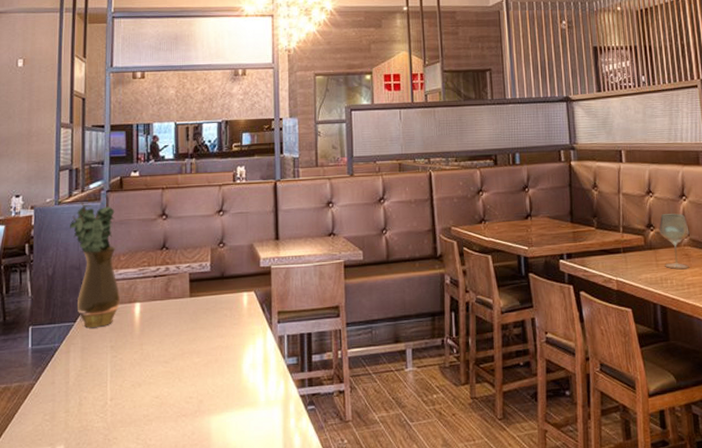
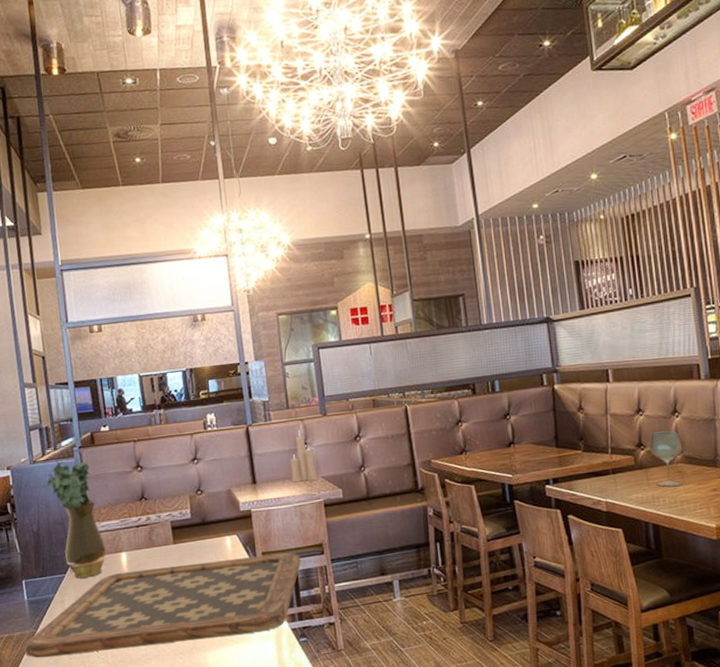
tray: none [19,313,316,413] -> present [23,552,301,658]
candle: none [314,188,340,241] -> present [290,430,318,483]

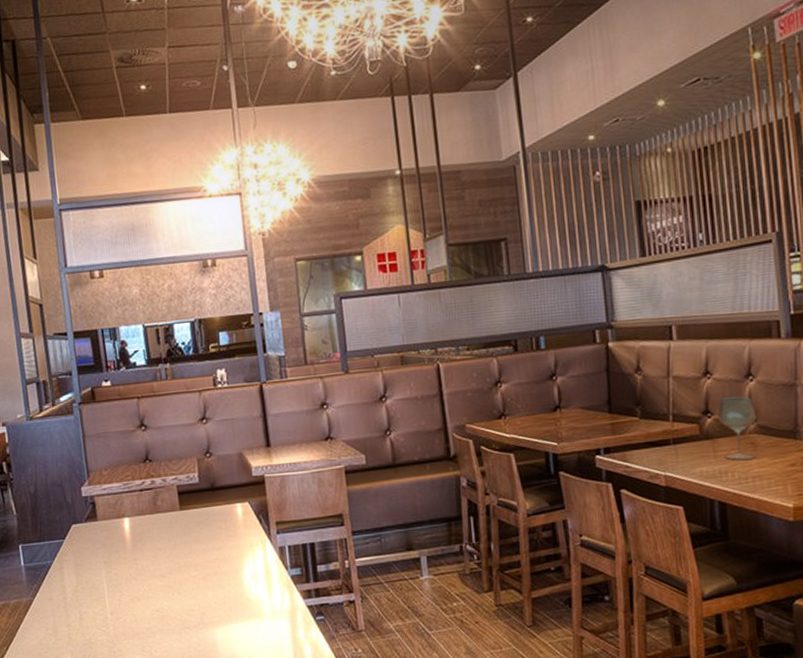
tray: present [23,552,301,658] -> none [20,522,319,628]
vase: present [47,458,107,578] -> none [45,415,108,544]
candle: present [290,430,318,483] -> none [307,388,339,446]

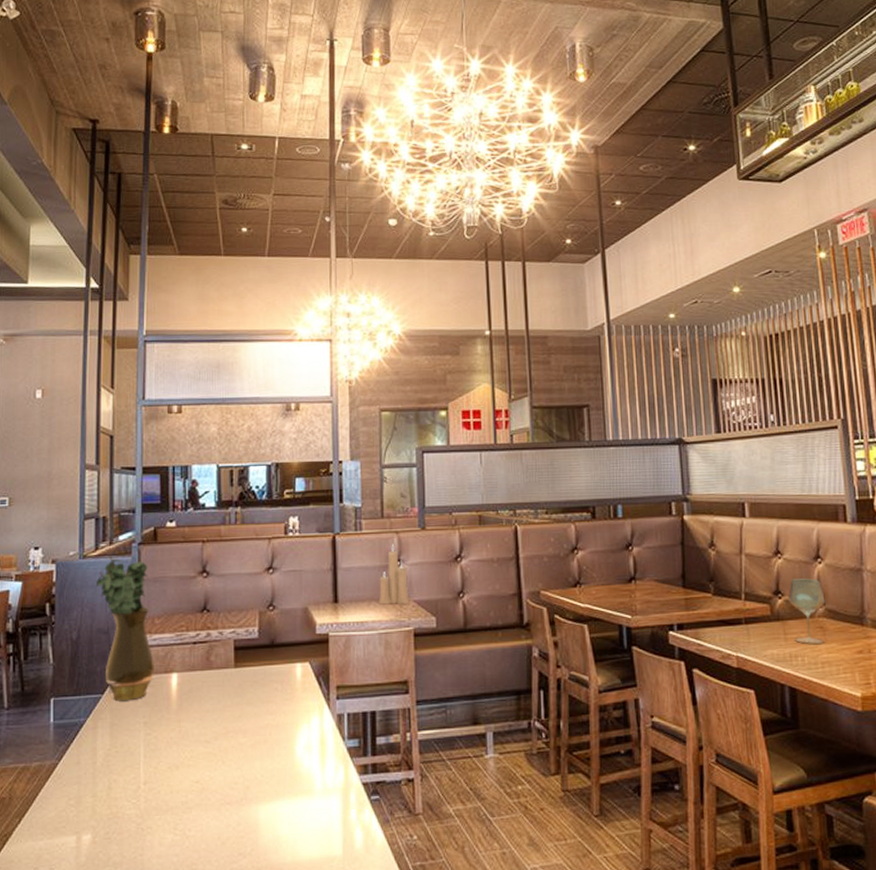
vase: none [45,415,108,544] -> present [97,554,154,700]
candle: none [307,388,339,446] -> present [378,544,410,605]

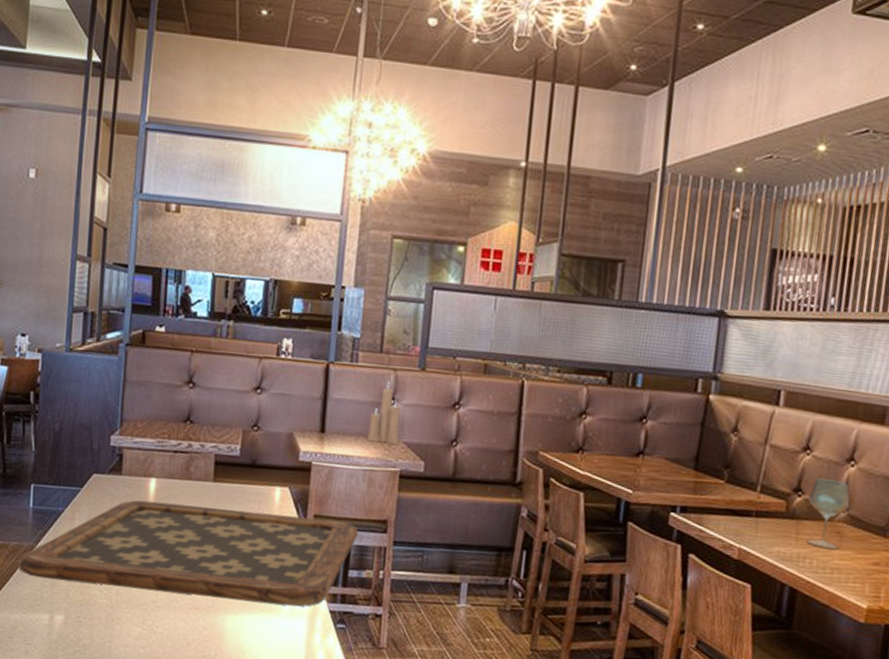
tray: none [40,688,381,797] -> present [18,500,358,607]
vase: present [97,554,154,700] -> none [81,351,134,498]

